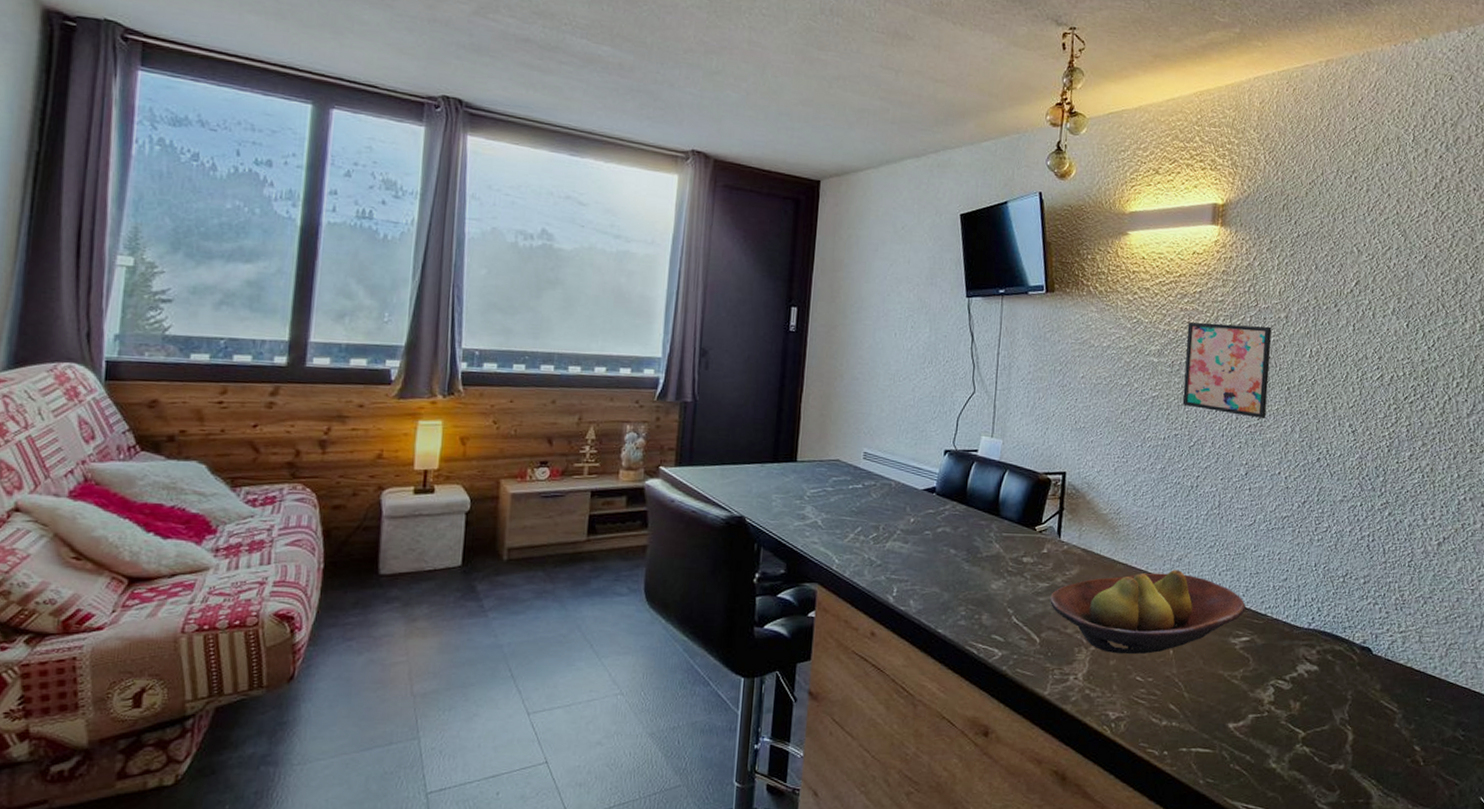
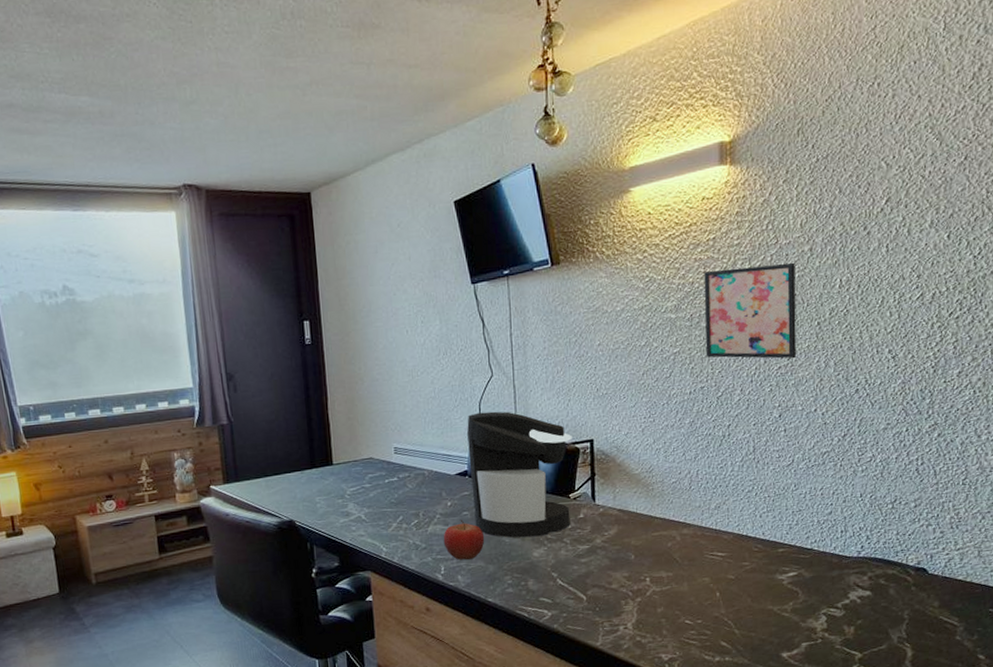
fruit: none [900,539,944,584] -> present [443,519,485,560]
coffee maker: none [936,428,1046,568] -> present [467,411,572,538]
fruit bowl: present [1050,570,1246,655] -> none [592,517,790,602]

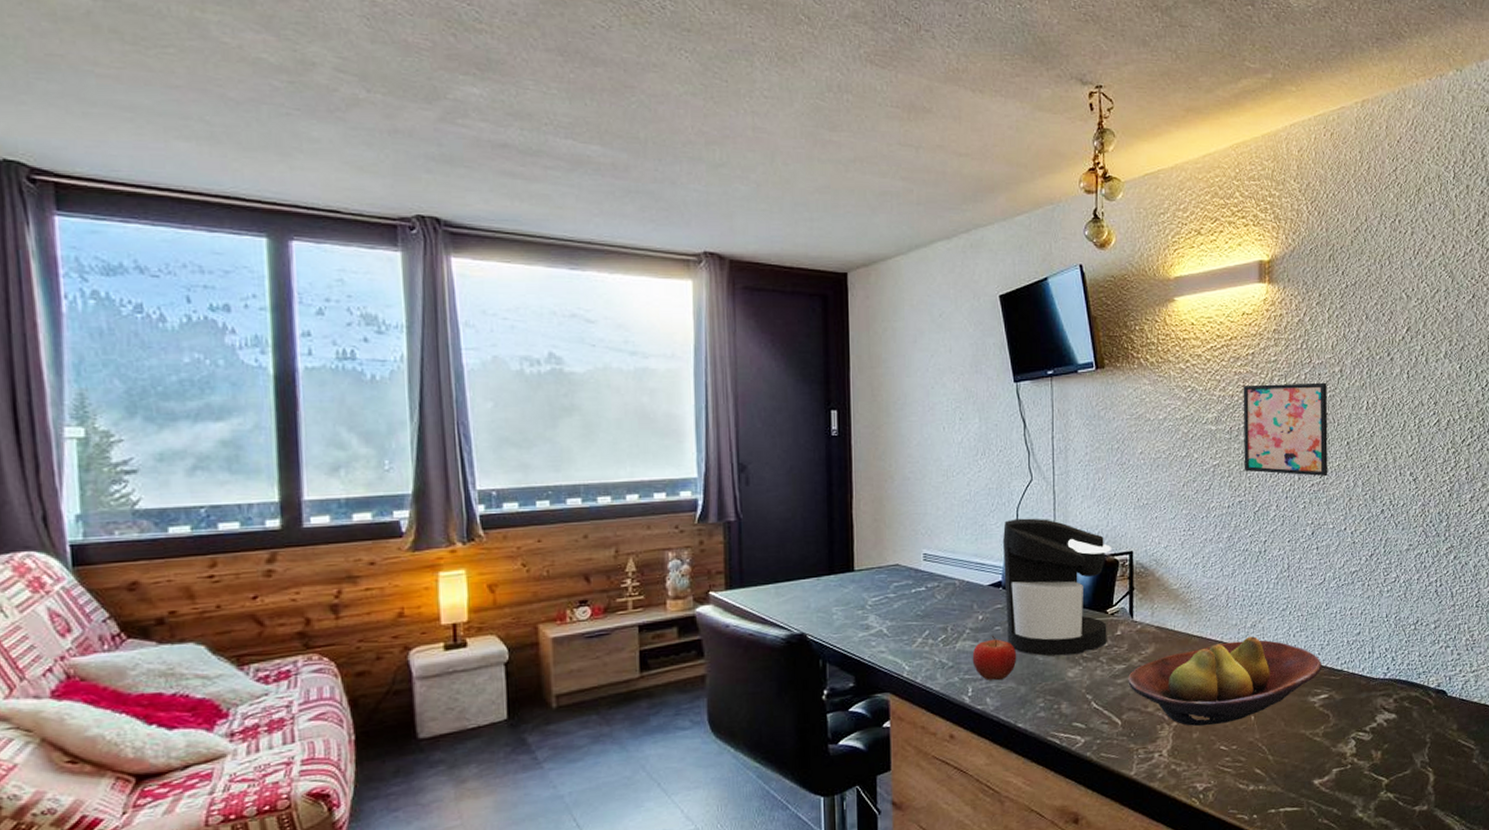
fruit bowl: none [592,517,790,602] -> present [1128,636,1322,727]

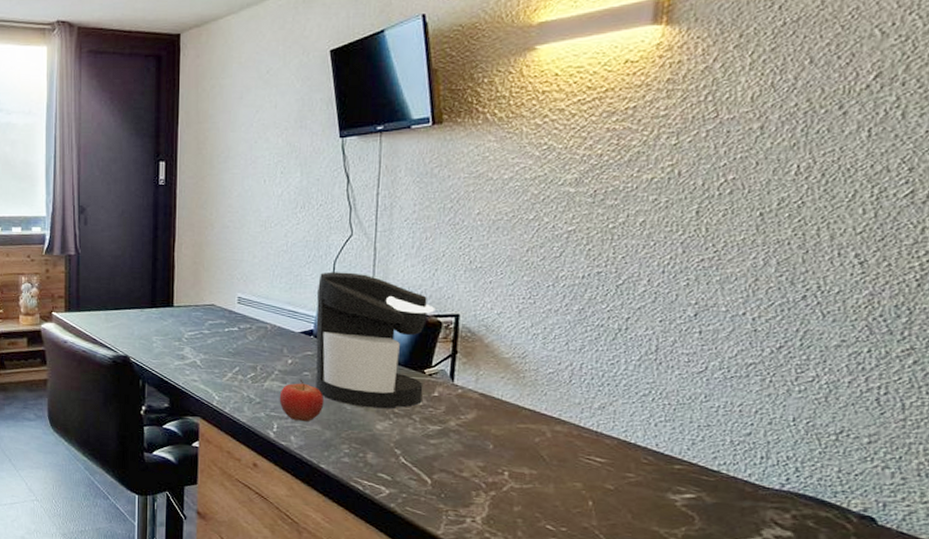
fruit bowl: present [1128,636,1322,727] -> none [442,418,691,503]
wall art: present [1243,382,1328,477] -> none [608,141,738,252]

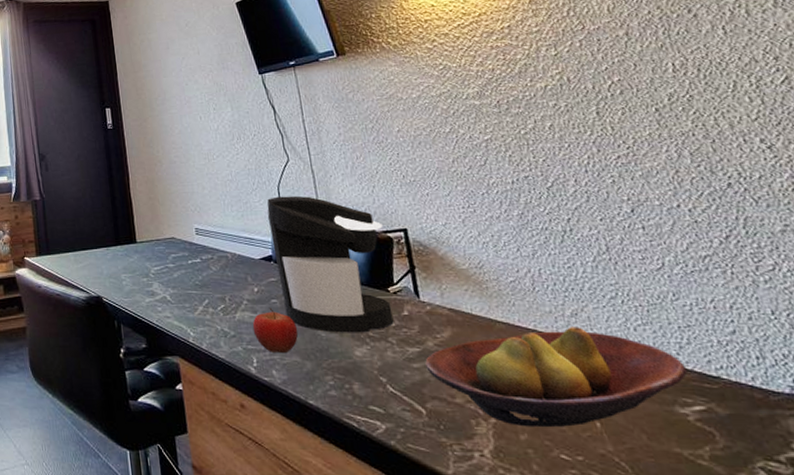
fruit bowl: none [442,418,691,503] -> present [425,327,687,428]

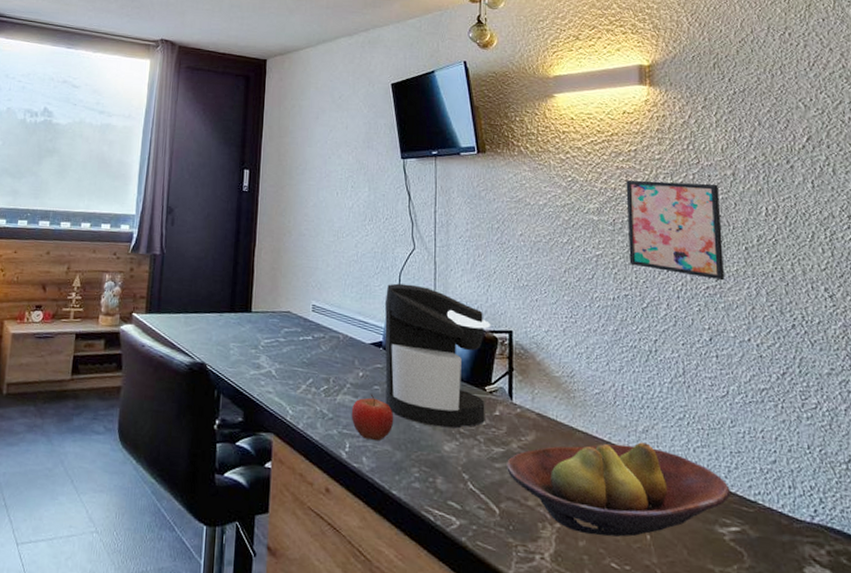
wall art: none [504,47,637,148] -> present [626,180,724,281]

